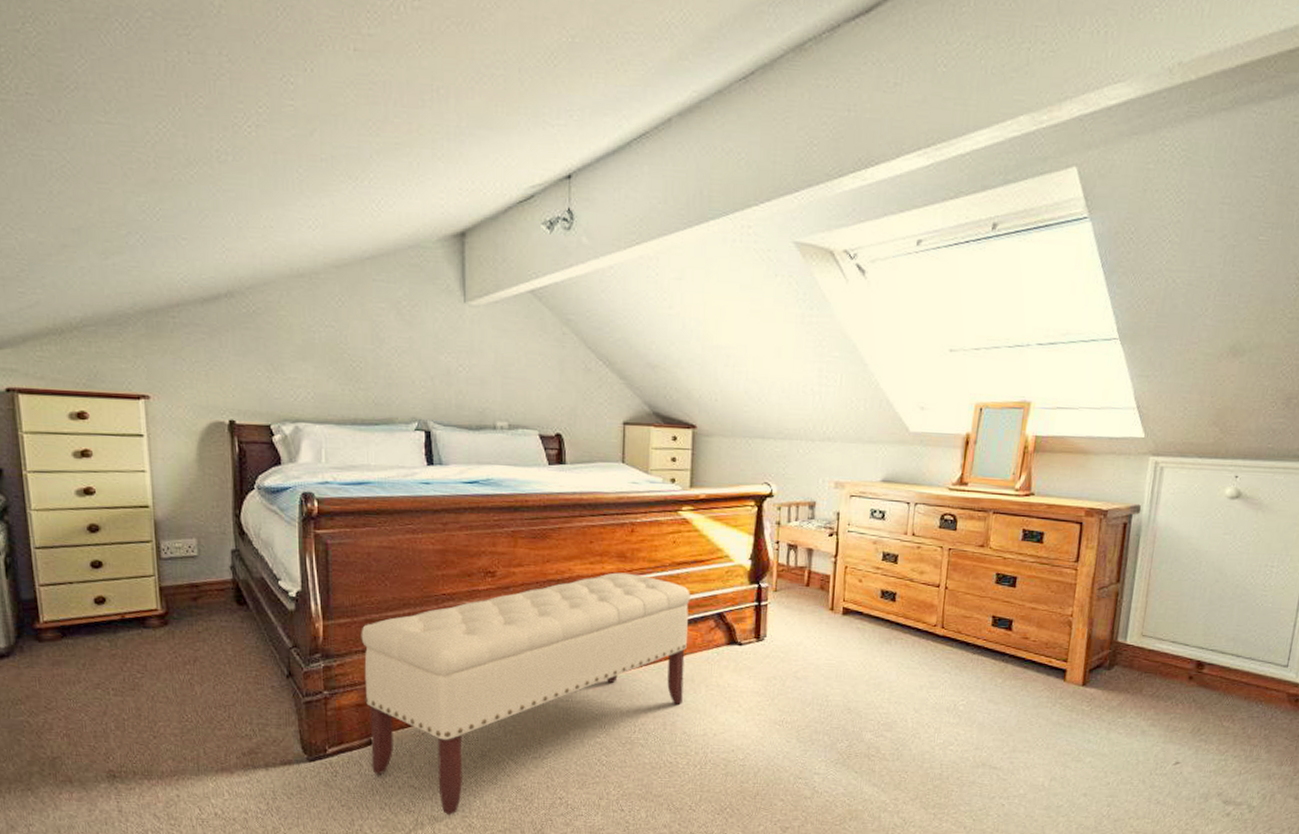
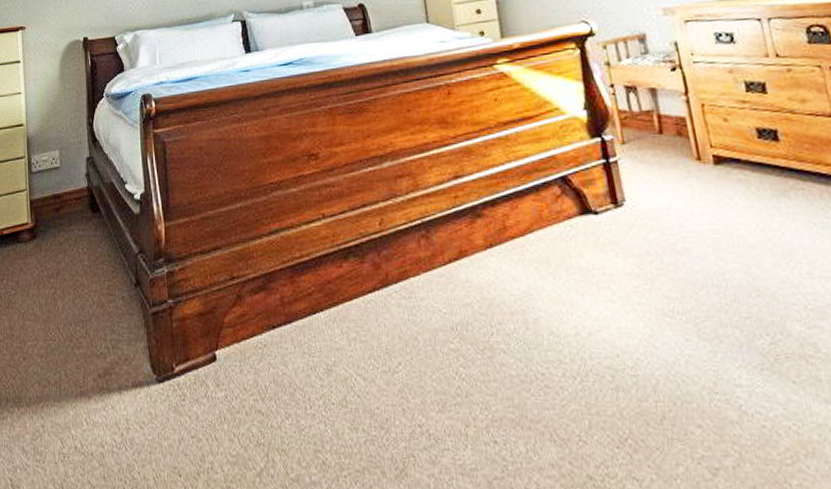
bench: present [361,572,691,816] -> none [198,140,542,450]

